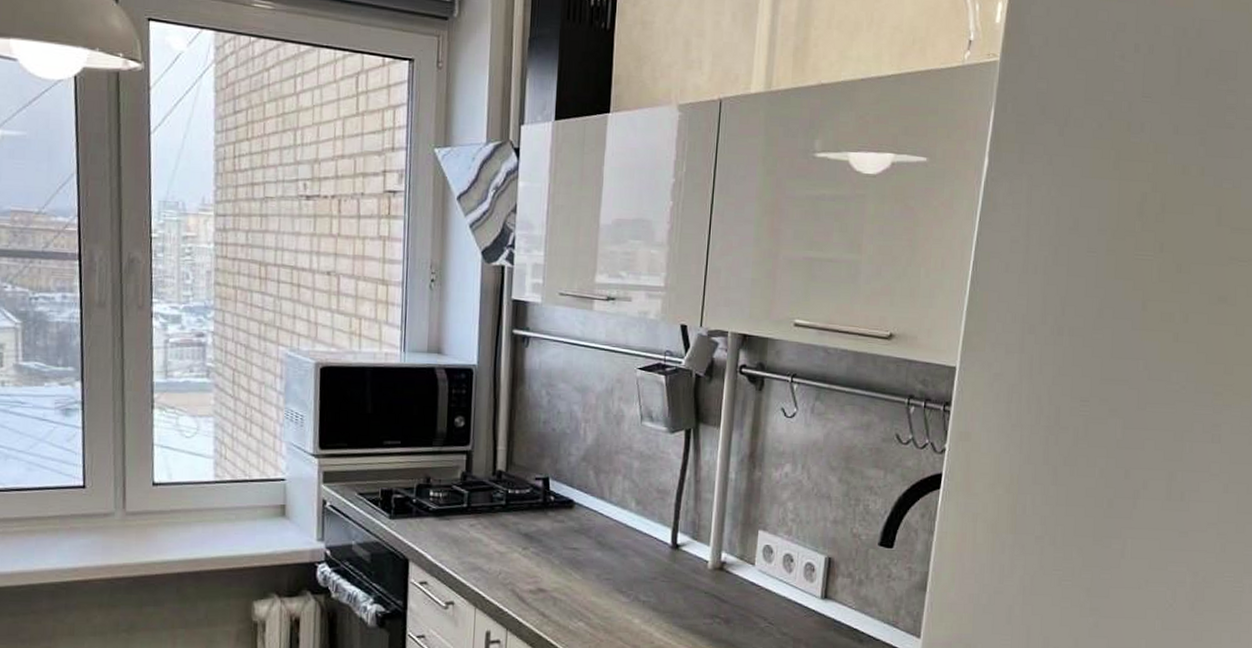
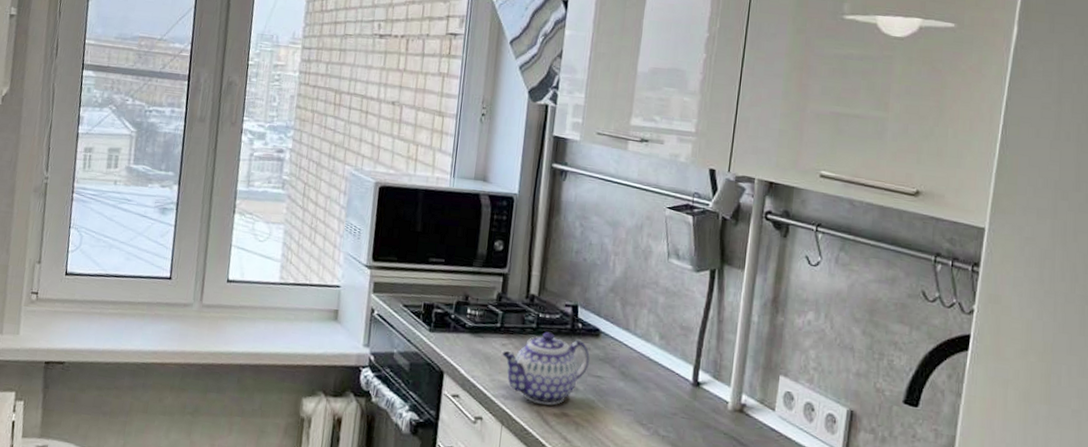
teapot: none [471,508,564,582] -> present [502,331,590,405]

